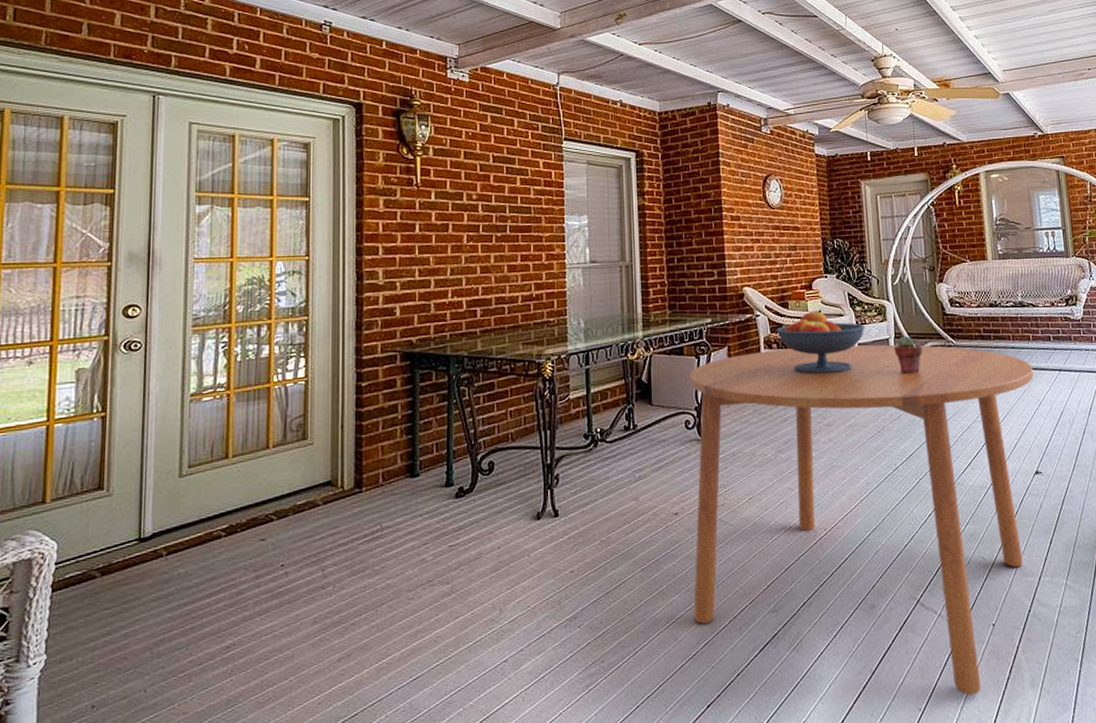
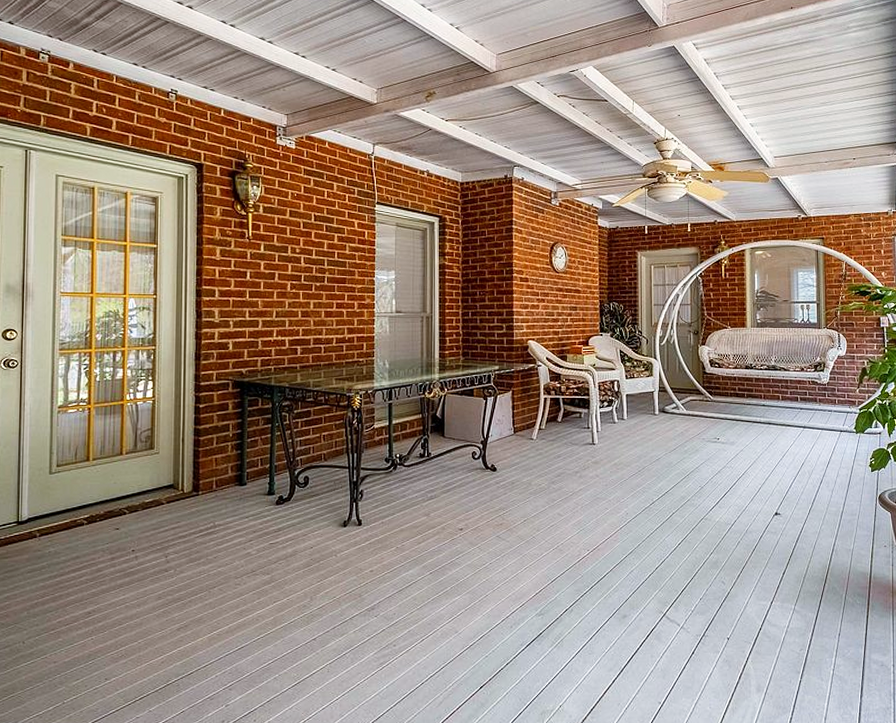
dining table: present [690,344,1034,696] -> none [472,395,780,695]
fruit bowl: present [776,311,865,374] -> none [555,365,633,418]
potted succulent: present [894,335,923,374] -> none [658,390,683,424]

